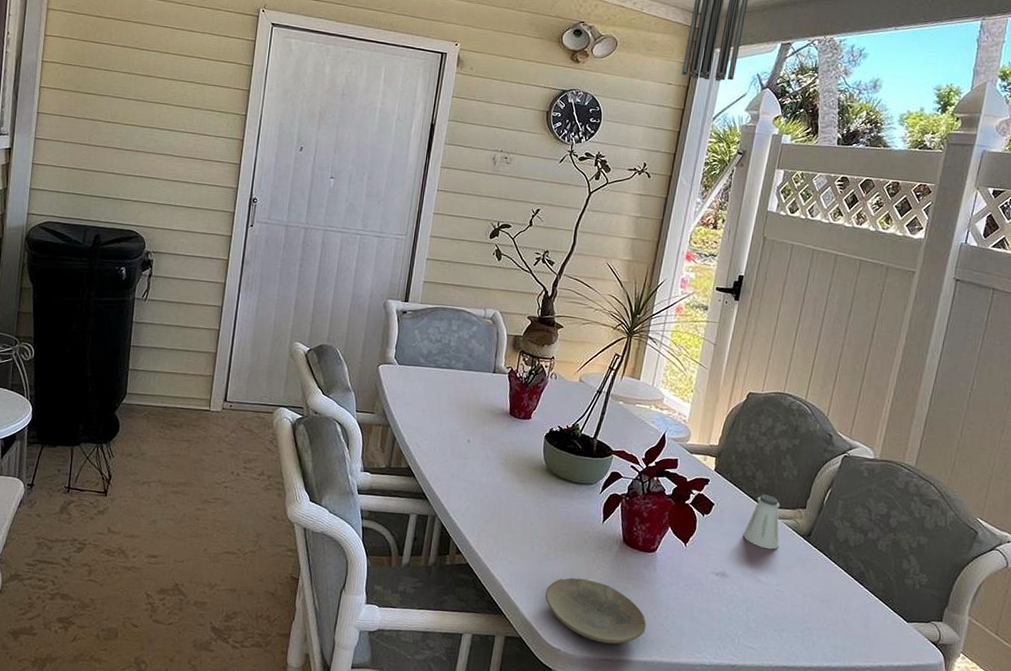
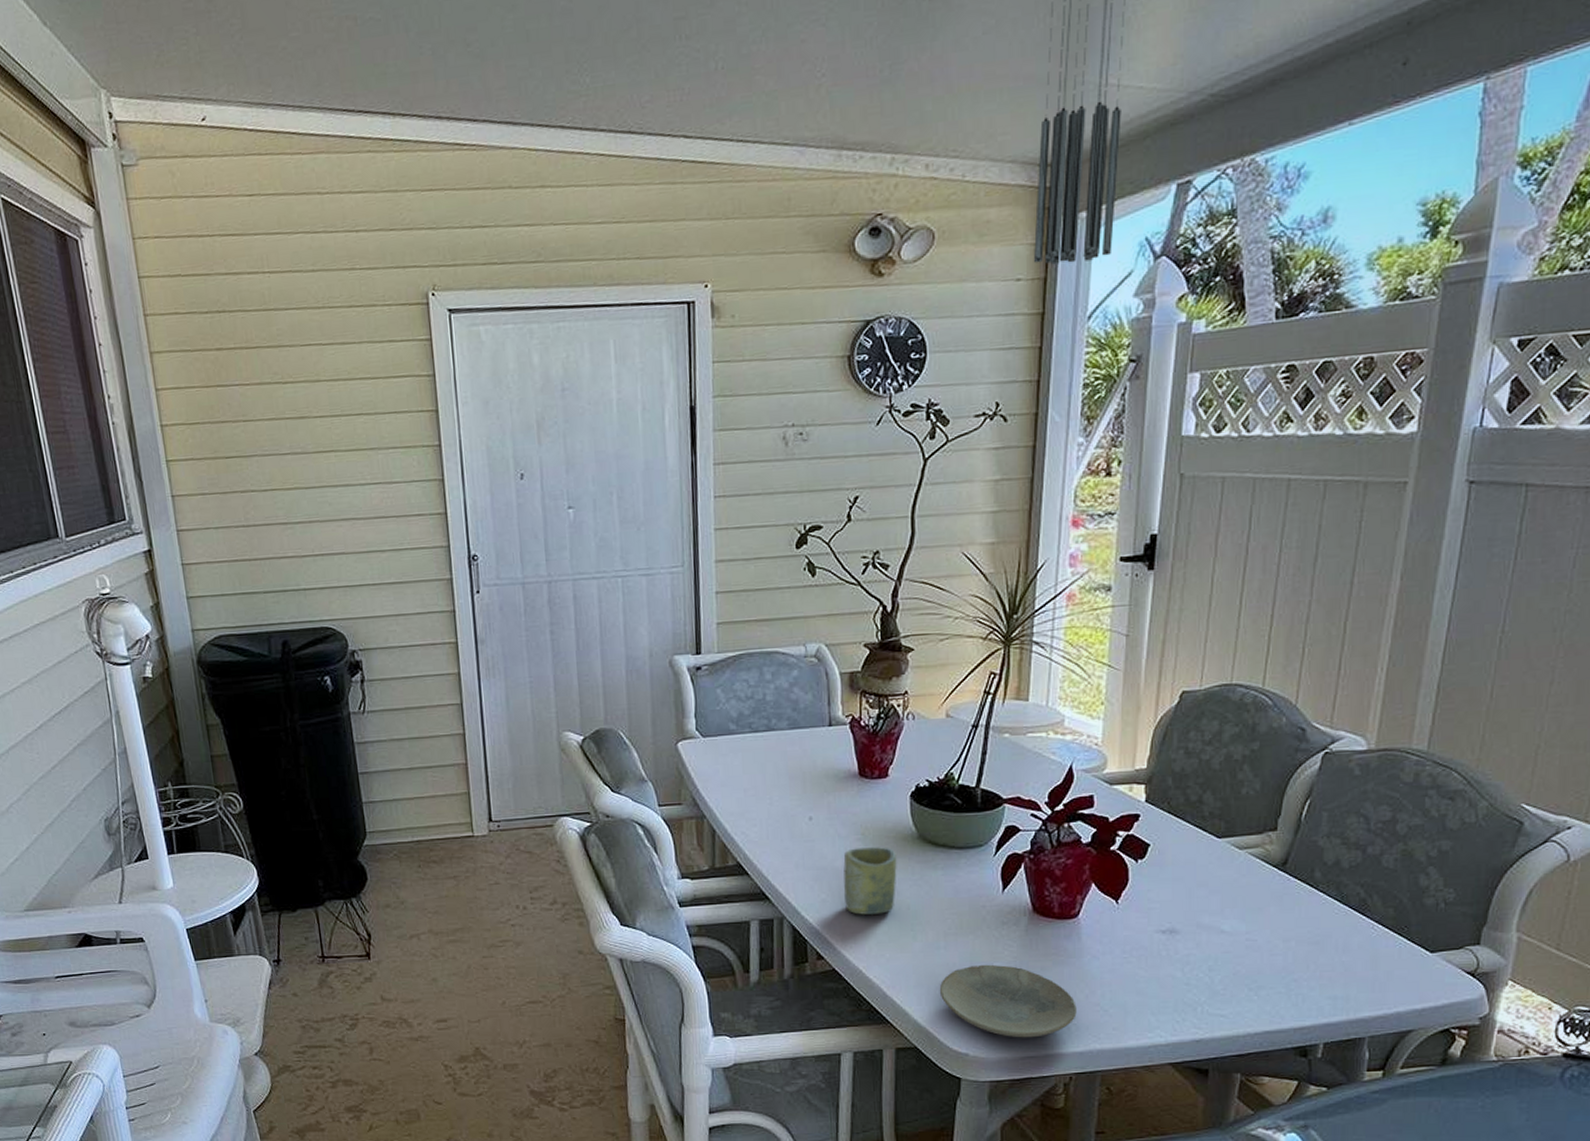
cup: none [484,469,528,525] -> present [843,847,897,915]
saltshaker: present [743,494,781,550] -> none [1193,821,1244,890]

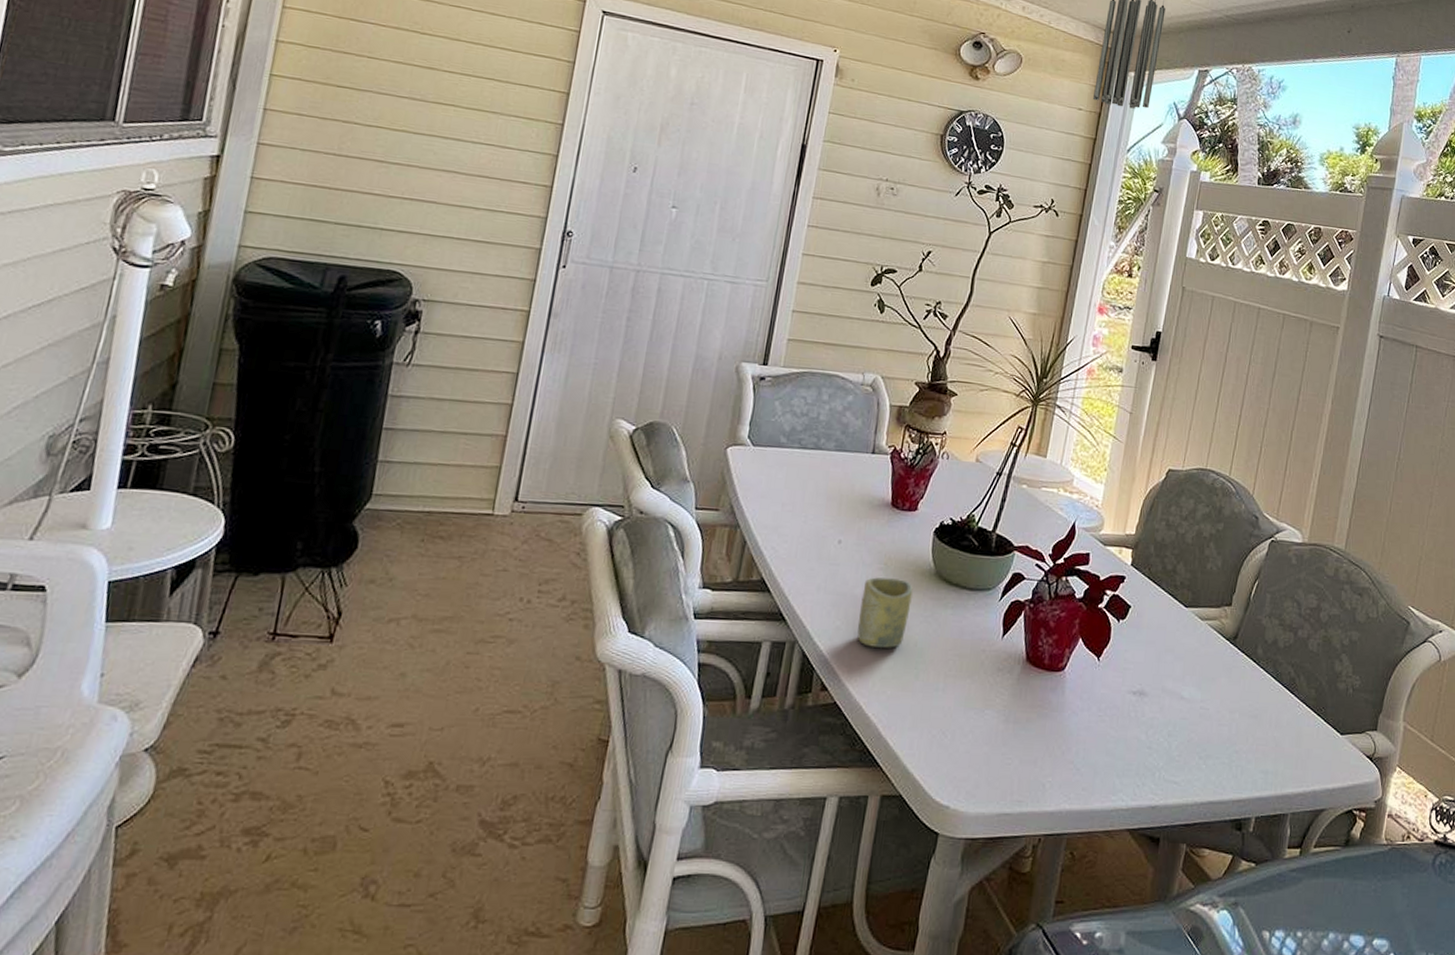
plate: present [939,964,1077,1038] -> none [931,711,1053,793]

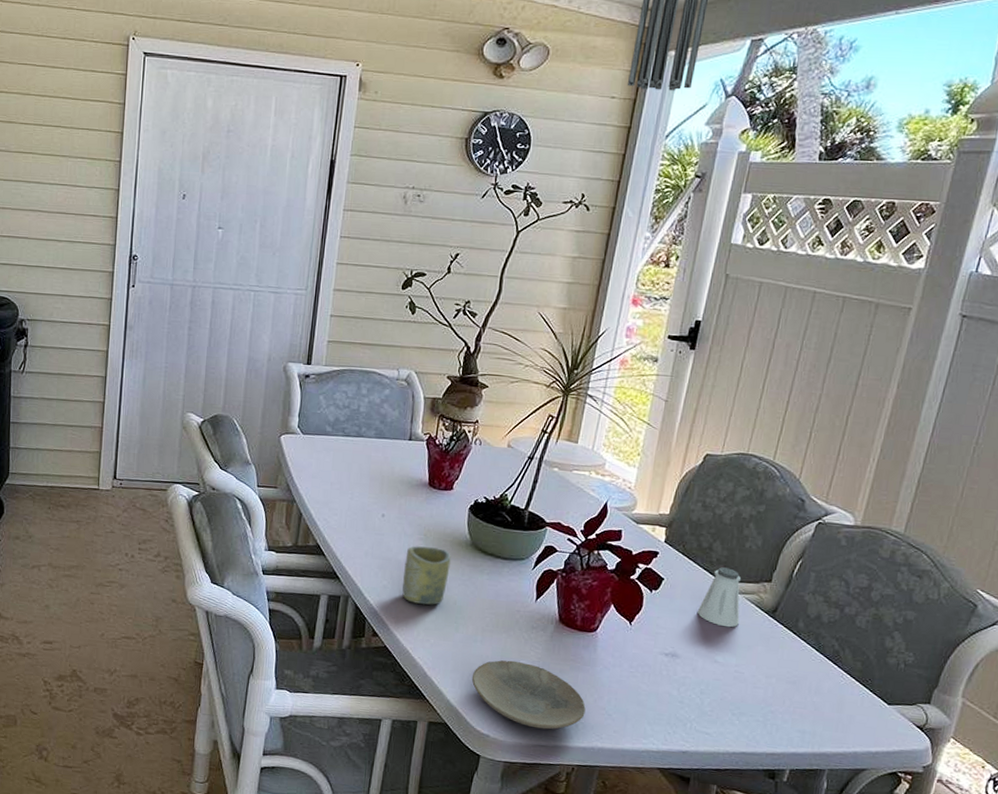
plate: none [931,711,1053,793] -> present [471,660,586,730]
saltshaker: none [1163,591,1204,658] -> present [697,567,742,628]

